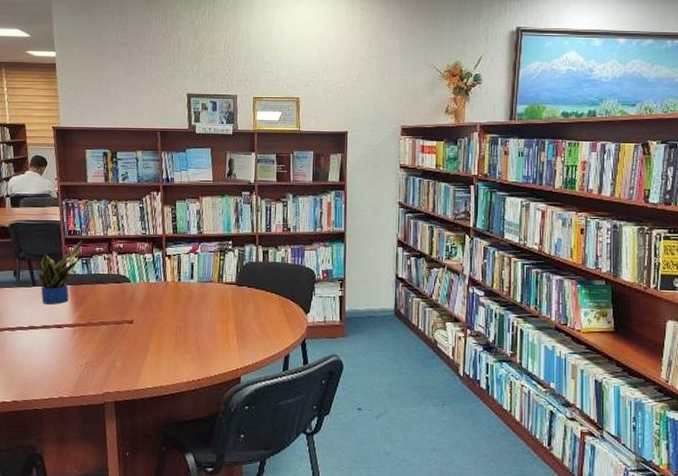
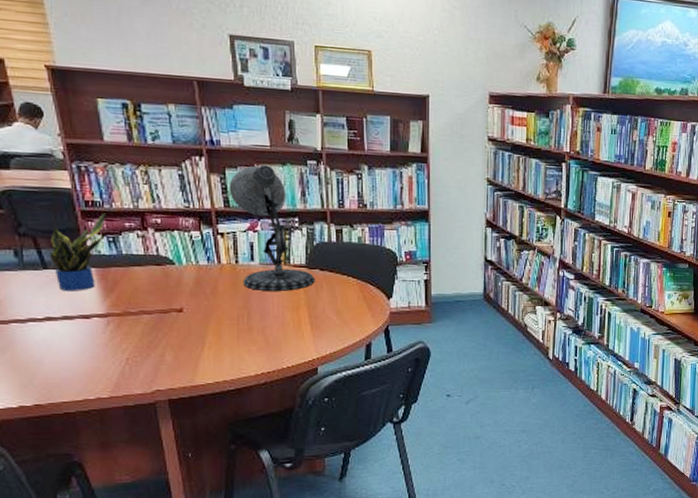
desk lamp: none [178,197,243,306] -> present [229,164,316,291]

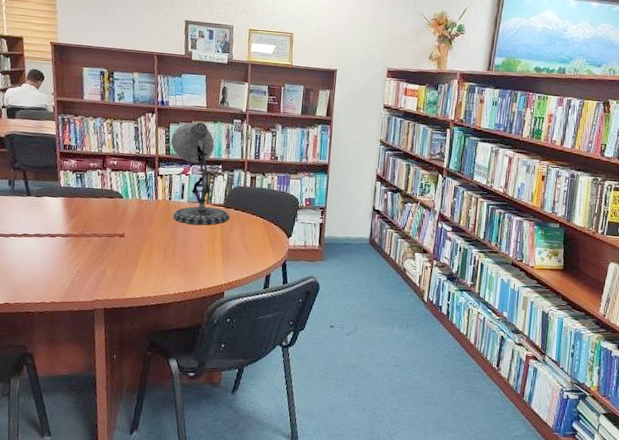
potted plant: present [50,212,106,291] -> none [33,154,77,215]

